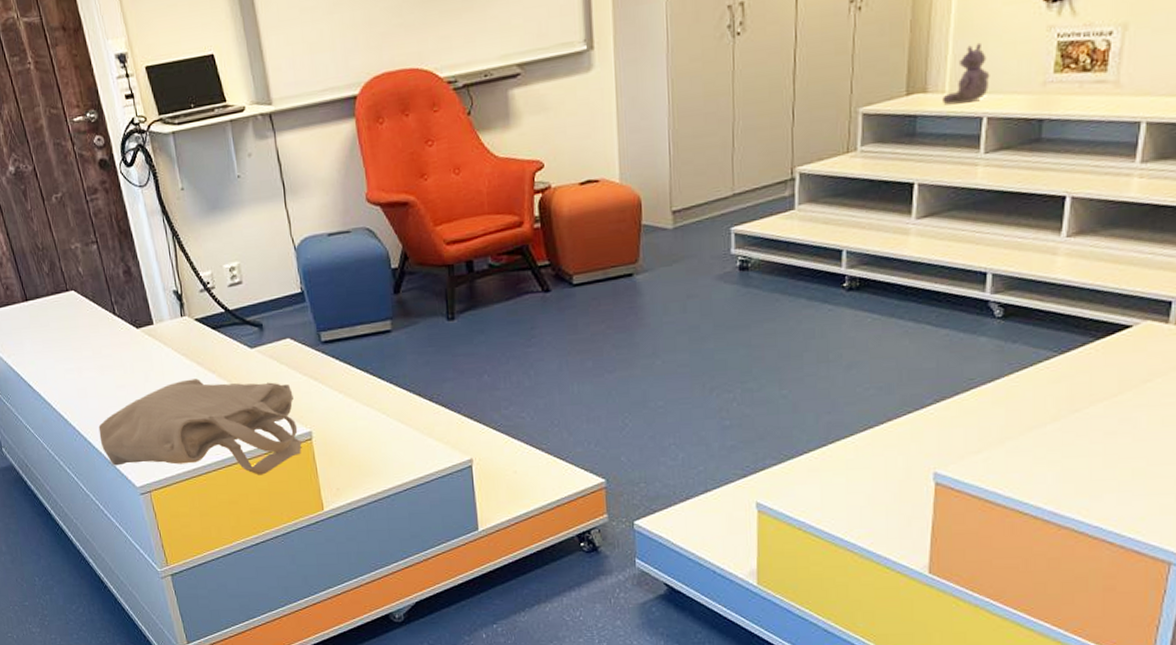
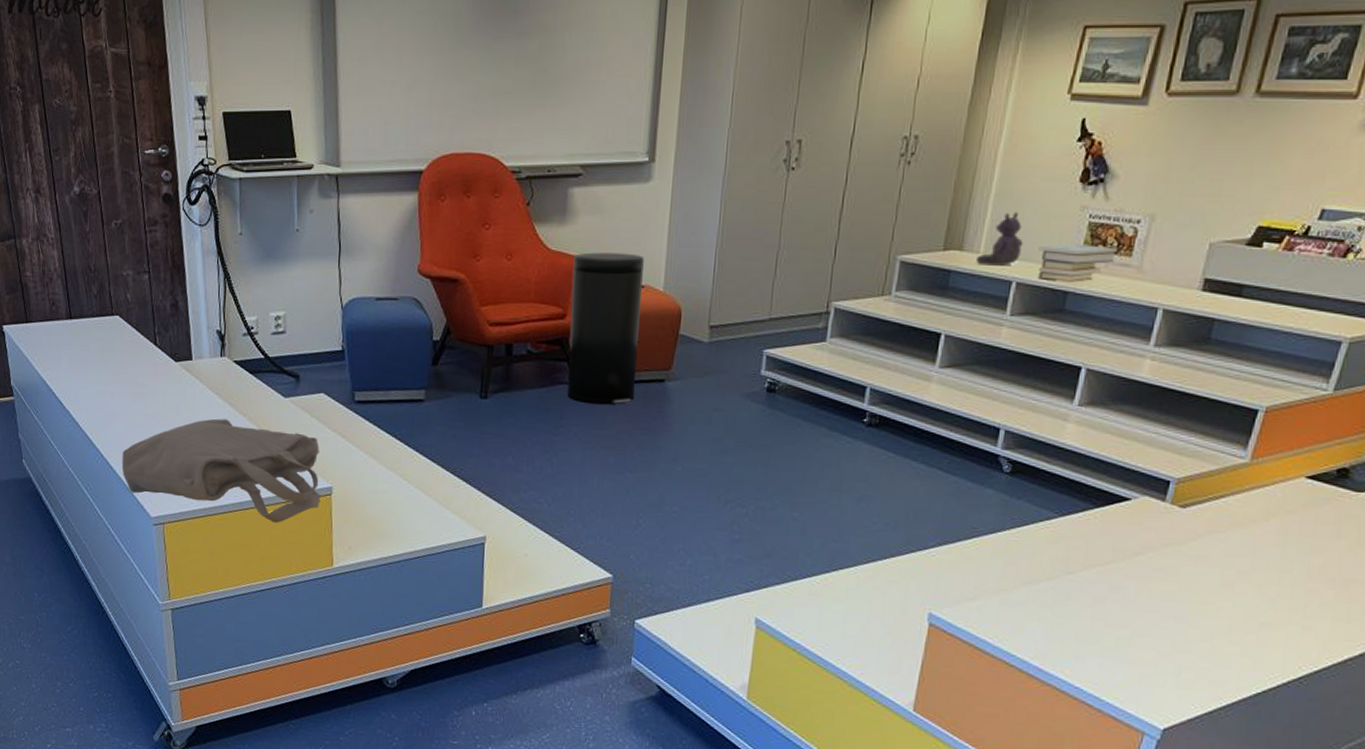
pedal bin: none [523,148,605,310] -> present [567,252,644,405]
books: none [1006,64,1090,111] -> present [1038,244,1117,282]

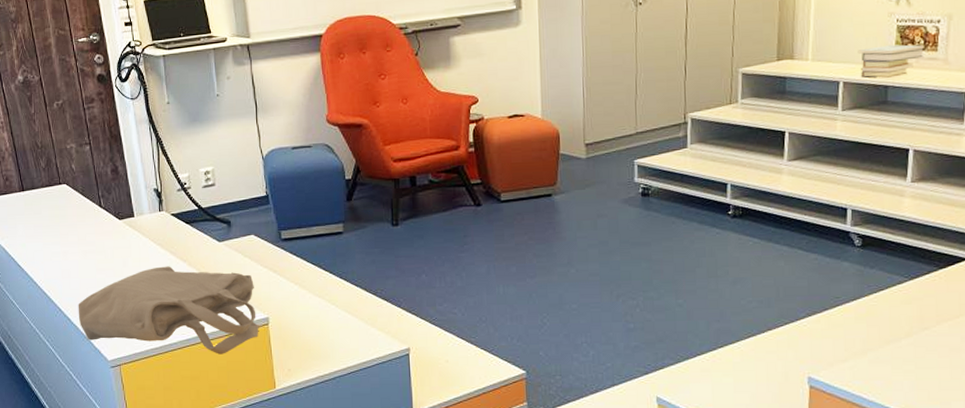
pedal bin: present [567,252,644,405] -> none [461,88,528,222]
stuffed animal: present [976,211,1024,266] -> none [807,22,844,70]

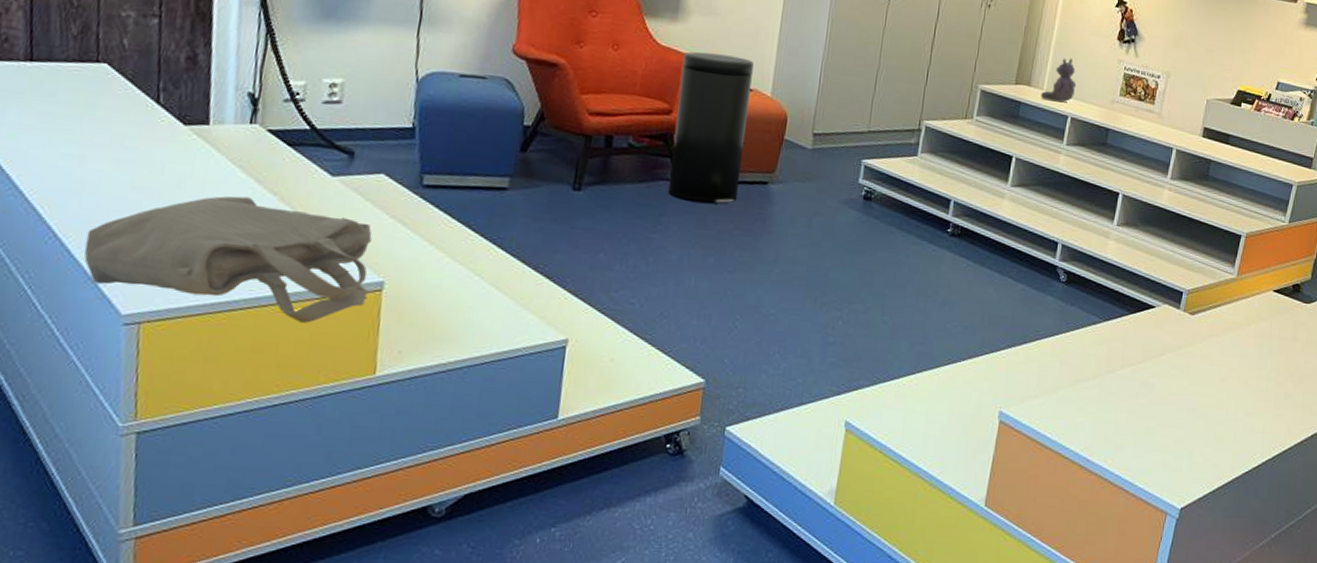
pedal bin: none [461,88,528,222] -> present [668,51,754,204]
stuffed animal: none [807,22,844,70] -> present [1041,58,1077,103]
books: present [857,44,924,78] -> none [1087,89,1144,122]

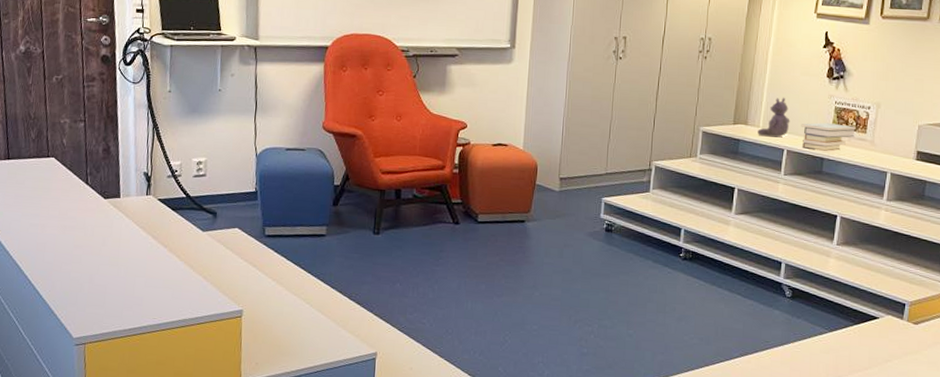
tote bag: present [84,196,372,323] -> none [48,249,233,343]
pedal bin: present [668,51,754,204] -> none [446,117,507,241]
books: none [1087,89,1144,122] -> present [801,122,856,151]

